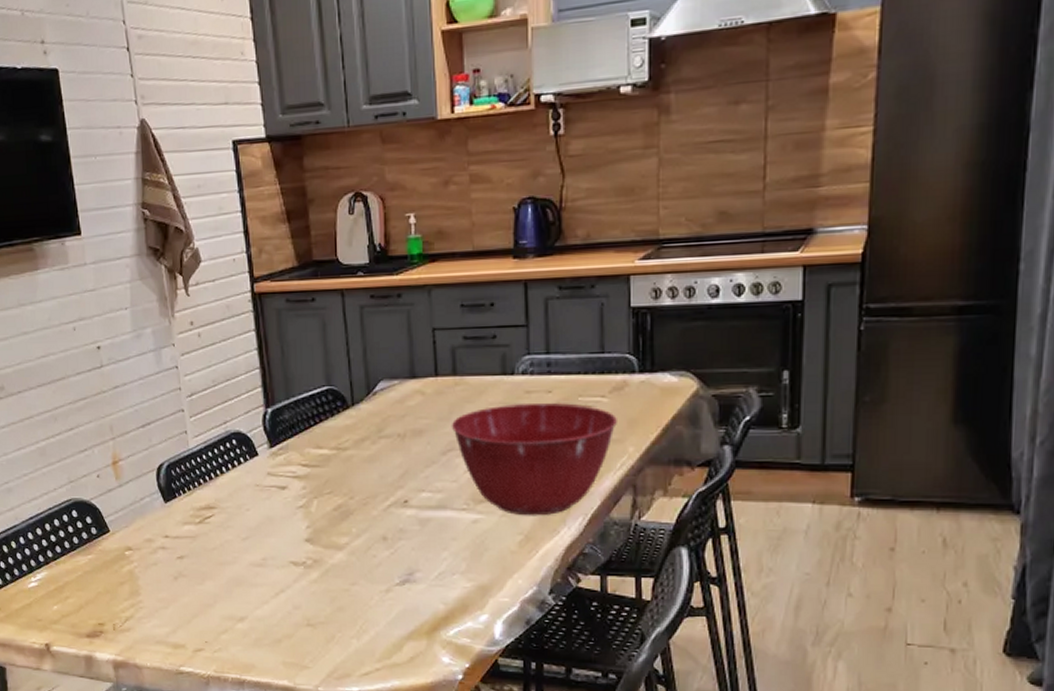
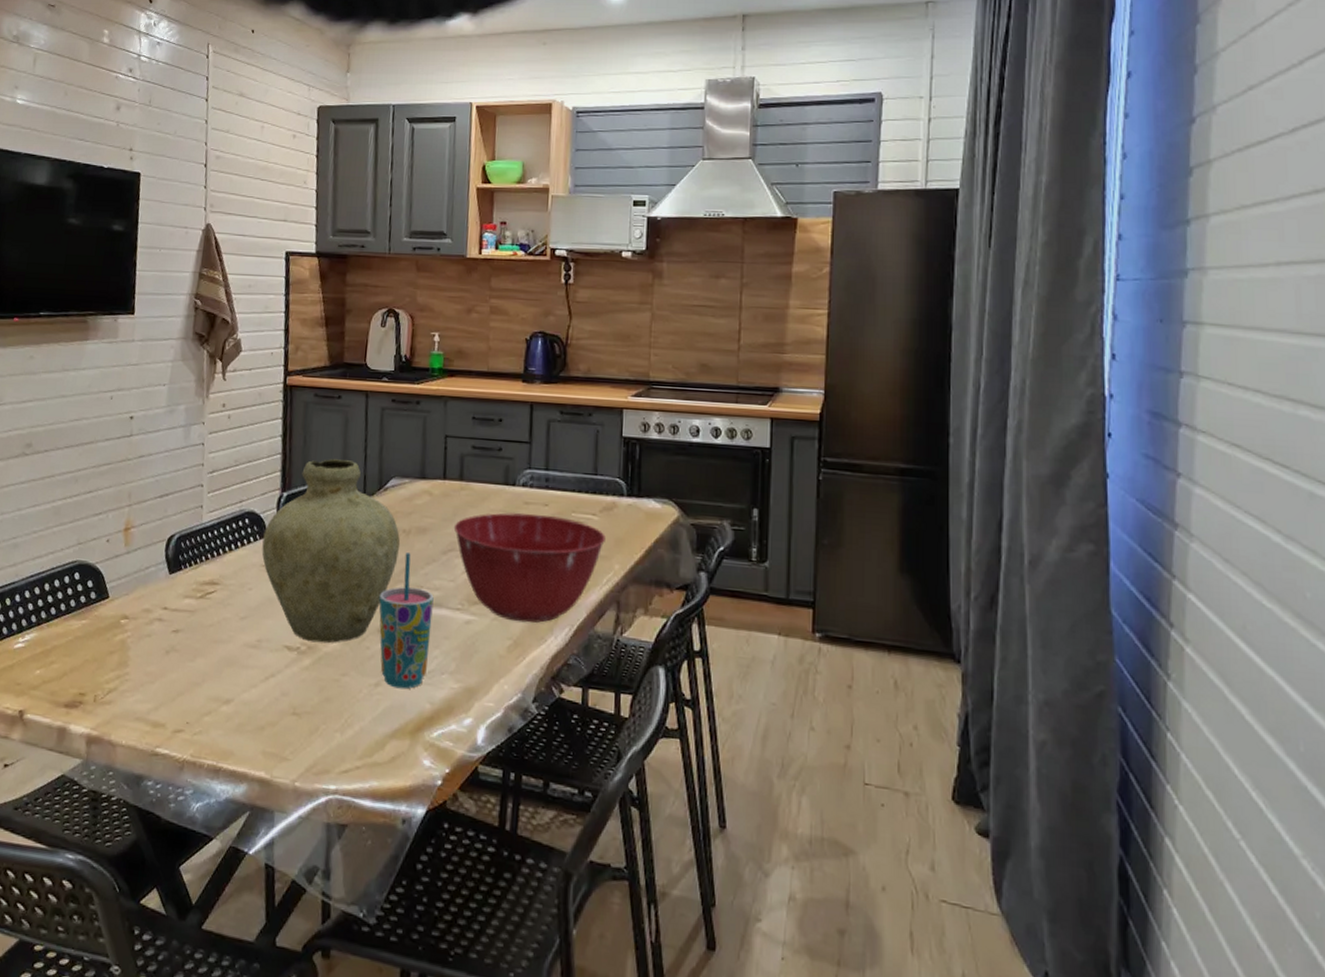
vase: none [253,366,397,556] -> present [261,458,400,644]
cup: none [380,457,438,593] -> present [379,553,434,689]

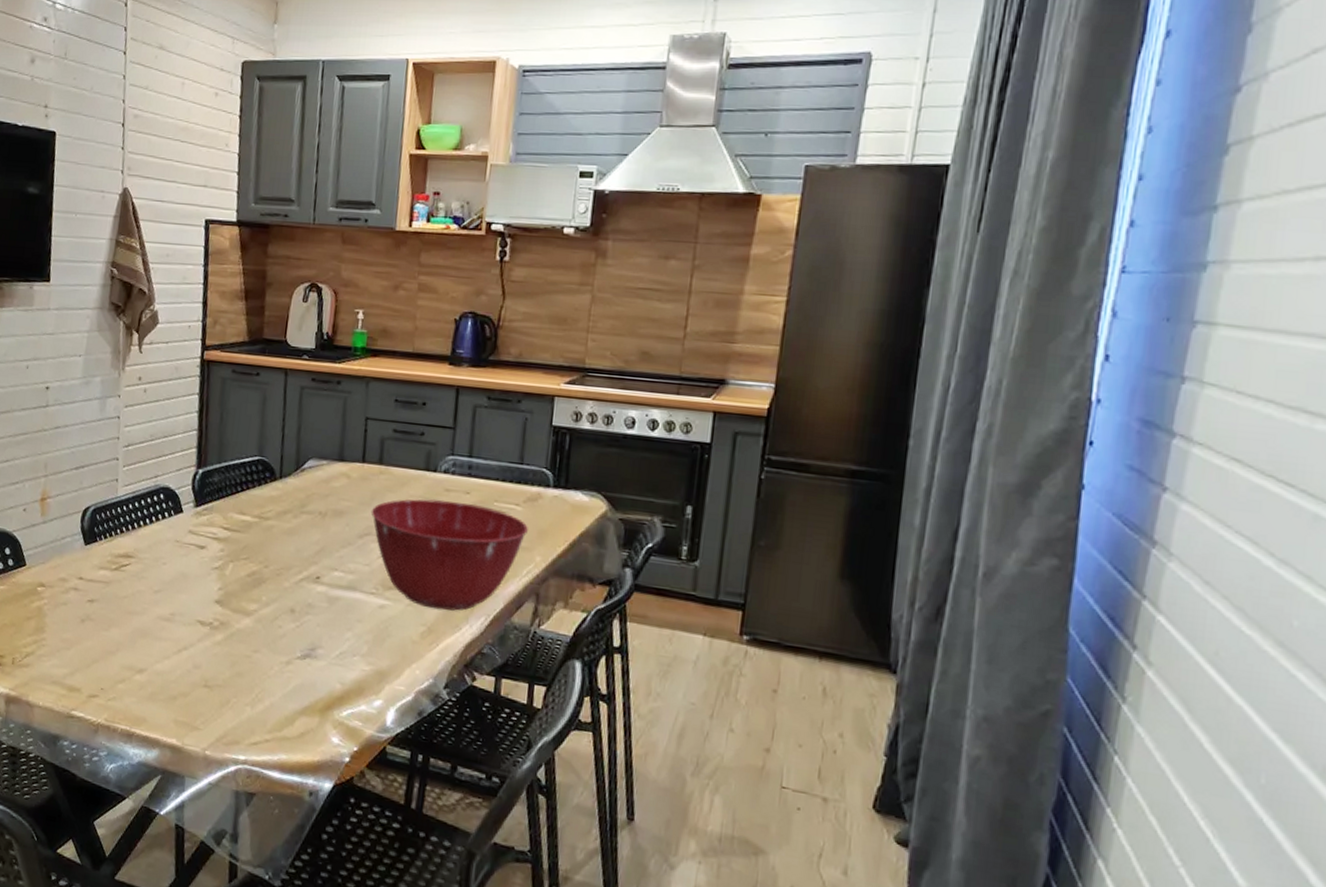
vase: present [261,458,400,644] -> none [176,436,316,621]
cup: present [379,553,434,689] -> none [292,535,348,669]

